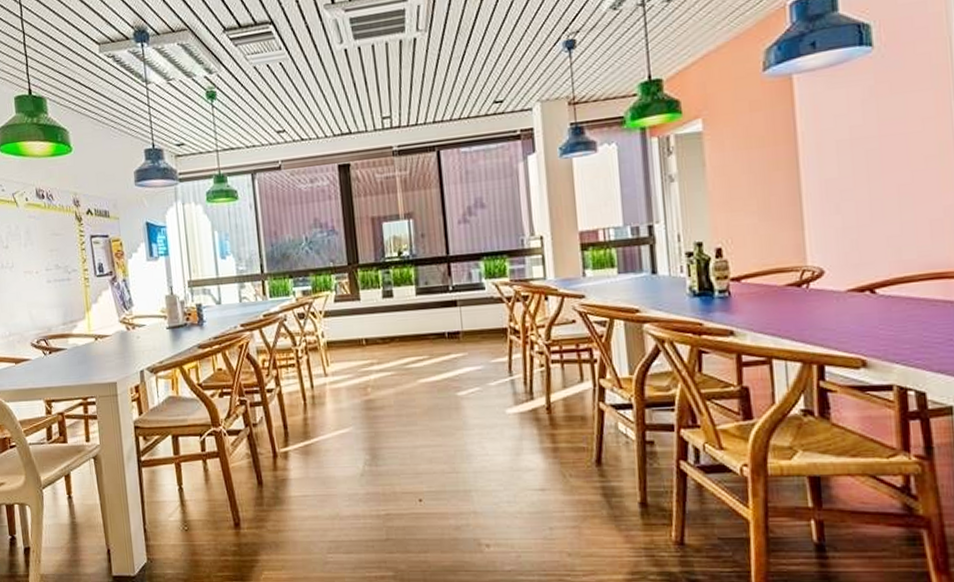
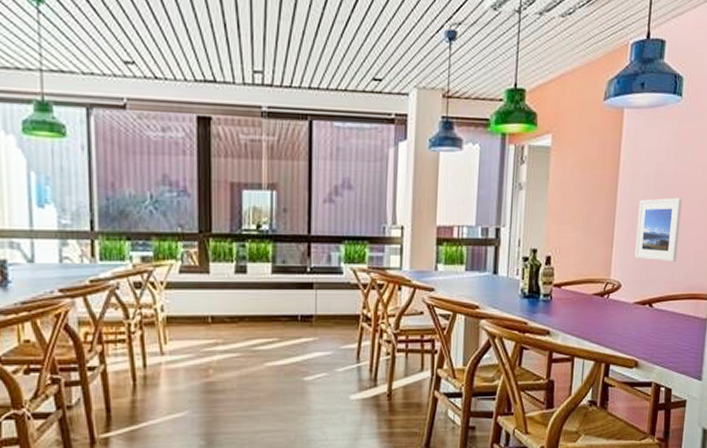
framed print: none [832,160,903,239] -> present [634,197,683,263]

